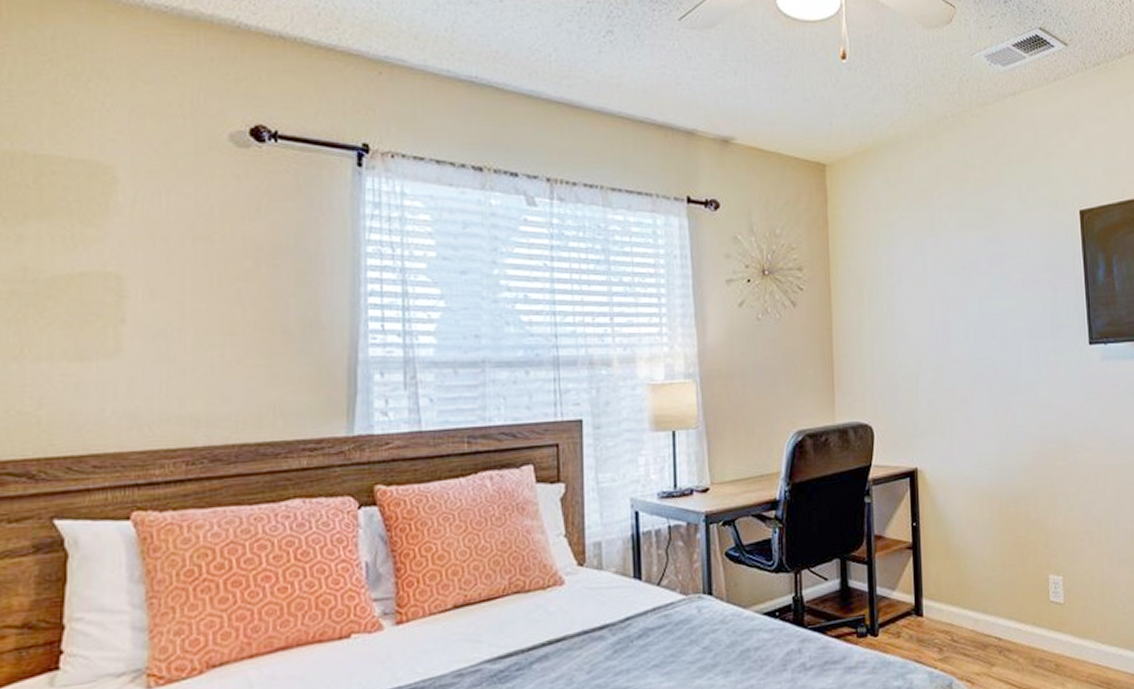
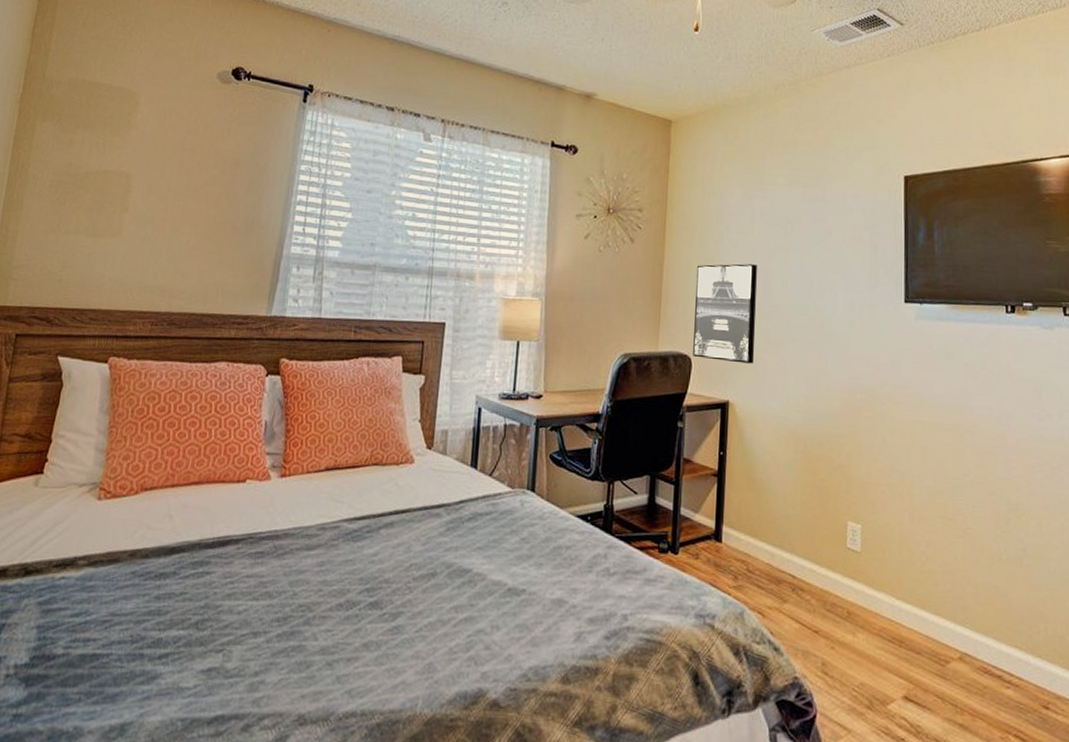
wall art: none [869,319,941,427] -> present [693,264,757,364]

